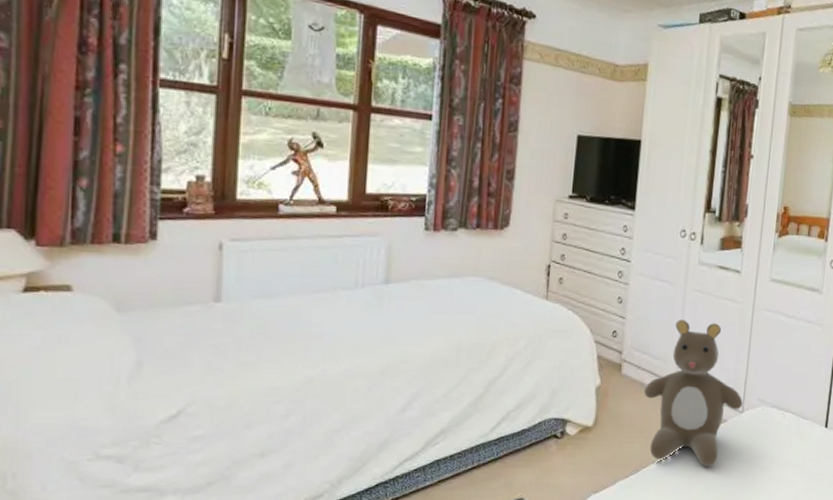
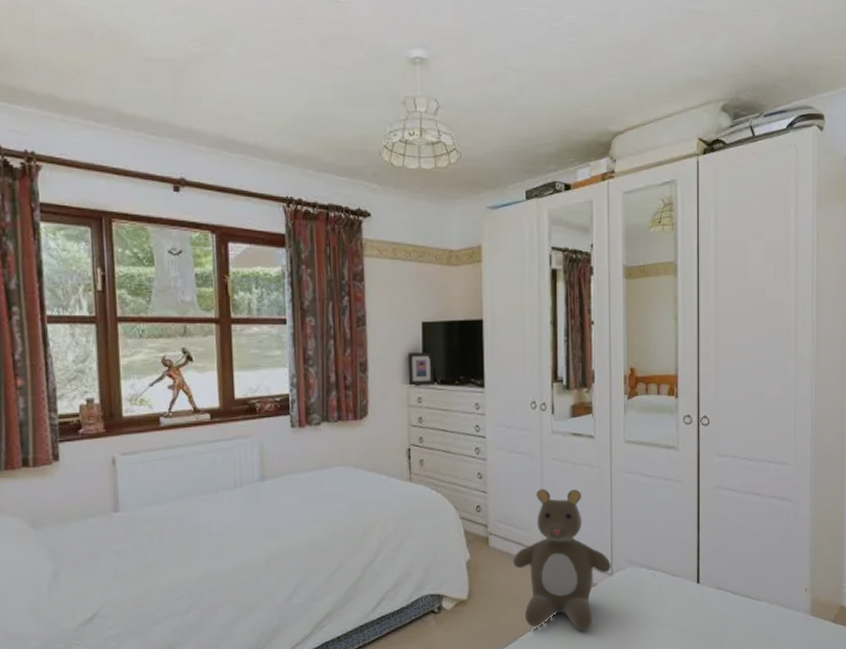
picture frame: none [556,165,586,202] -> present [407,352,435,386]

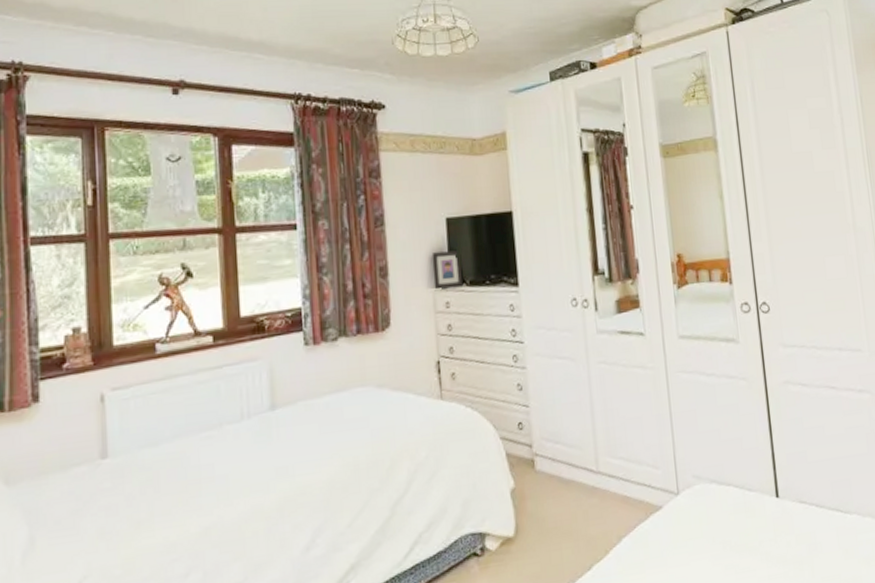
teddy bear: present [513,489,611,631] -> none [564,395,677,566]

